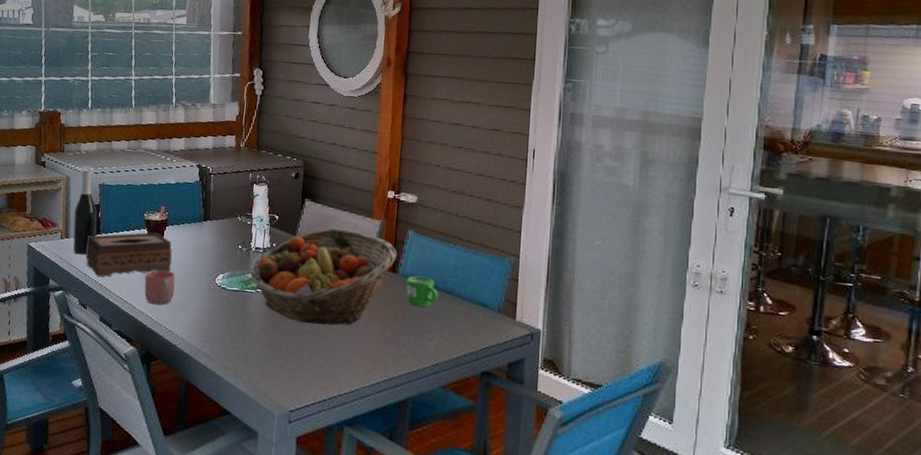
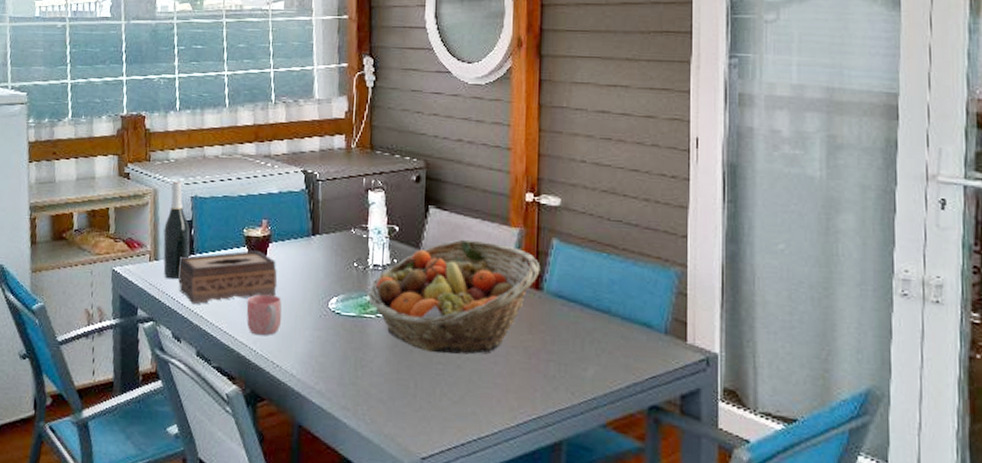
mug: present [405,275,439,308] -> none [552,292,592,331]

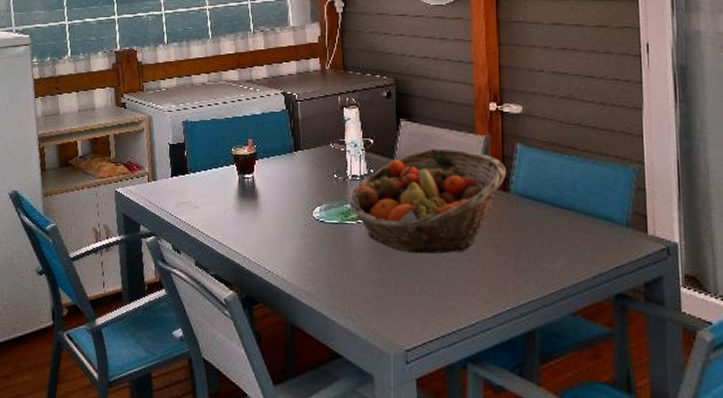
wine bottle: present [163,181,190,280] -> none [159,108,184,197]
tissue box: present [178,251,278,305] -> none [174,168,265,219]
mug: present [246,294,282,336] -> none [238,207,271,245]

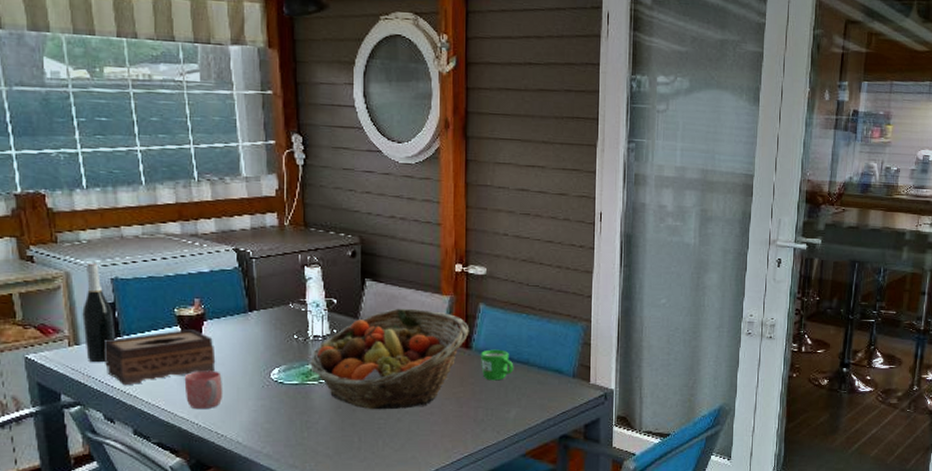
wine bottle: none [159,108,184,197] -> present [82,263,116,363]
tissue box: none [174,168,265,219] -> present [103,329,216,386]
mug: none [238,207,271,245] -> present [184,370,223,410]
mug: none [519,193,558,228] -> present [480,349,514,381]

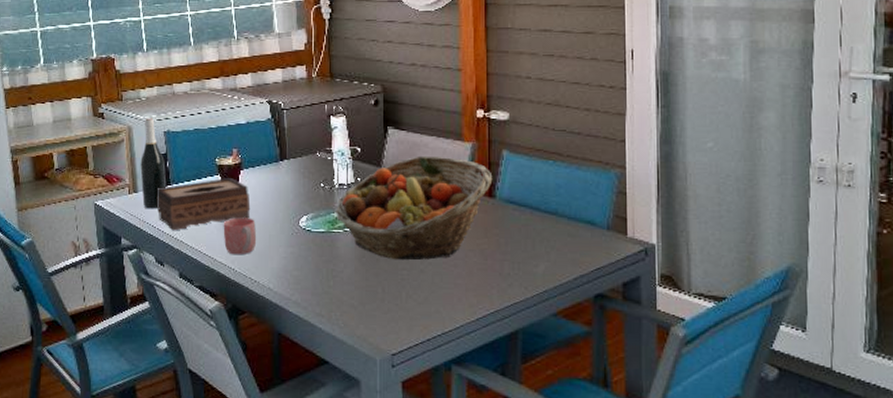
mug: present [480,349,514,381] -> none [504,198,541,232]

